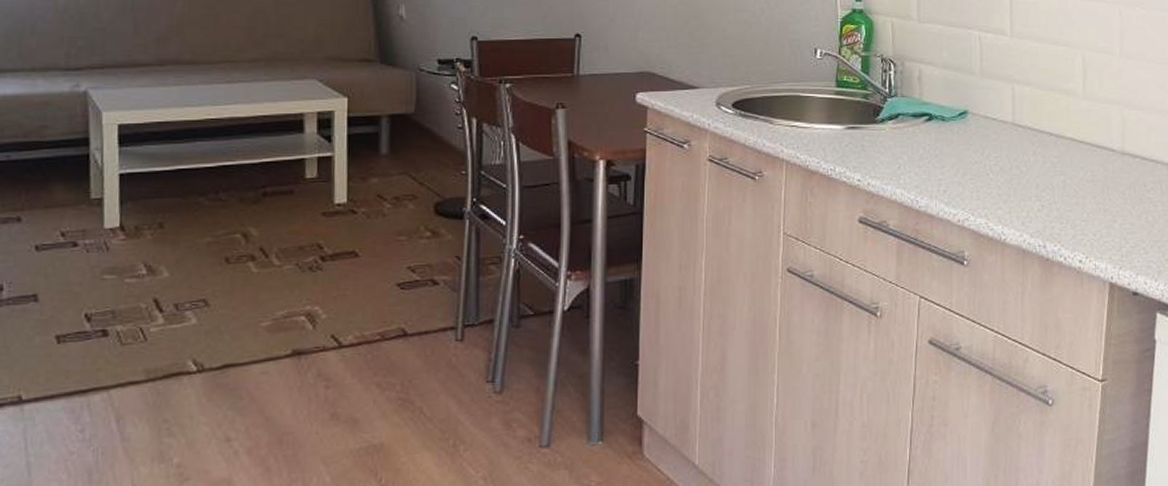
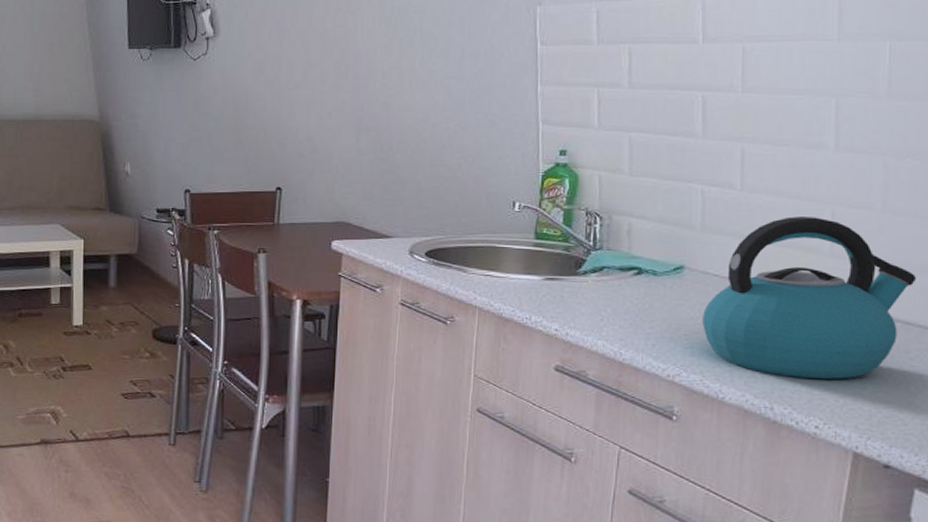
kettle: none [985,61,1148,215] -> present [702,216,916,379]

